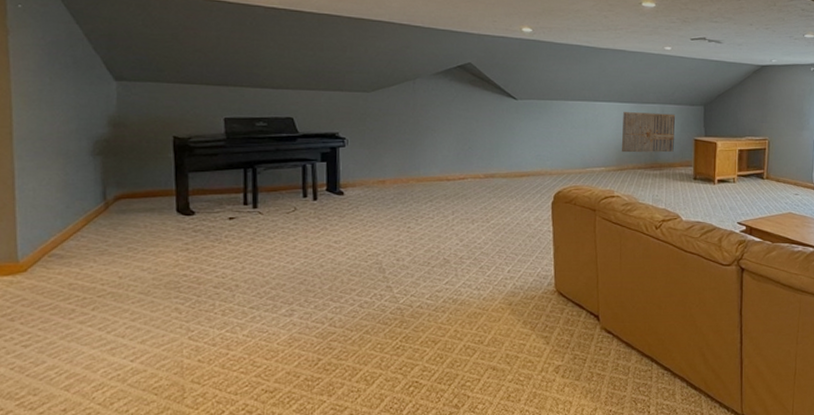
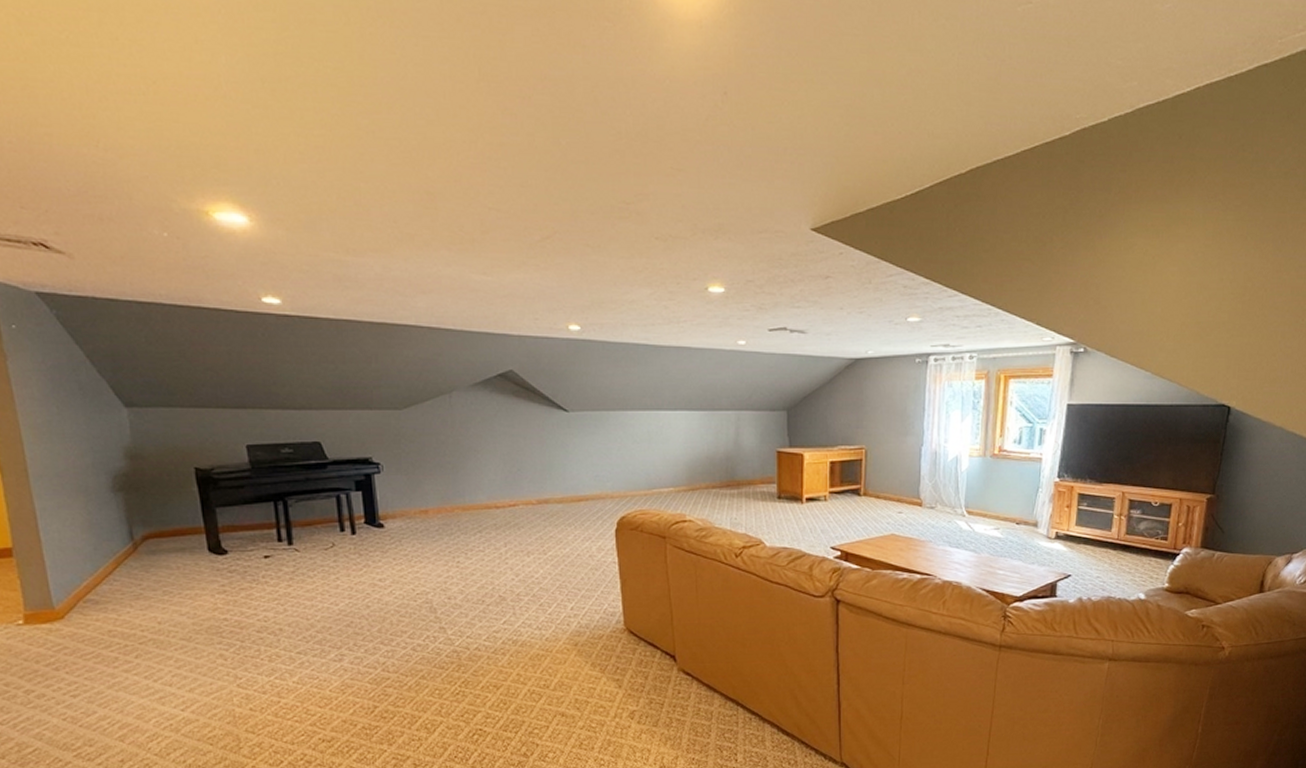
wall art: present [622,112,676,153] -> none [692,421,754,470]

